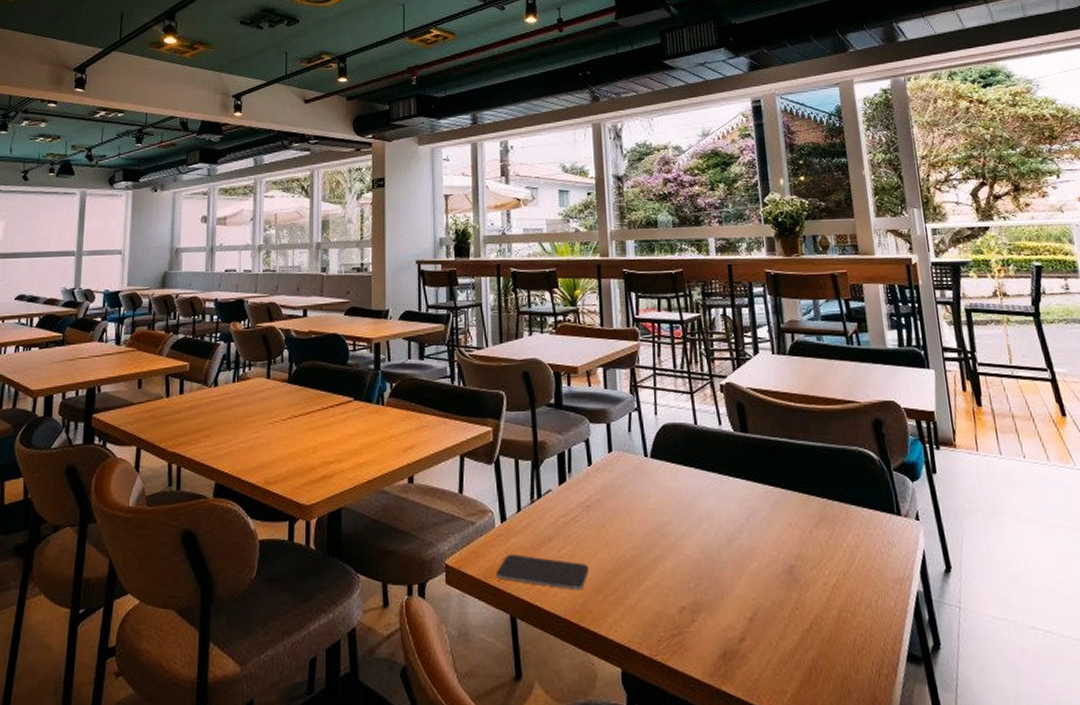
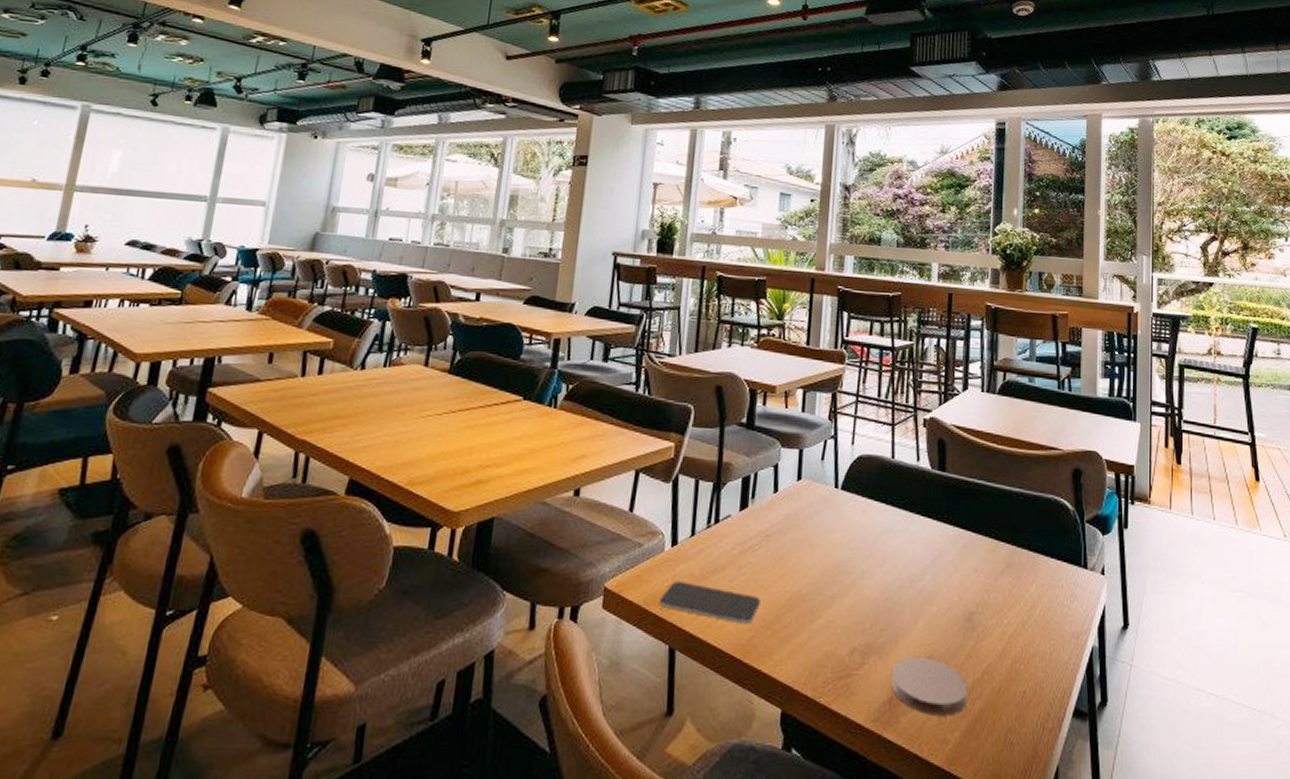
coaster: none [721,611,800,668] -> present [891,656,968,716]

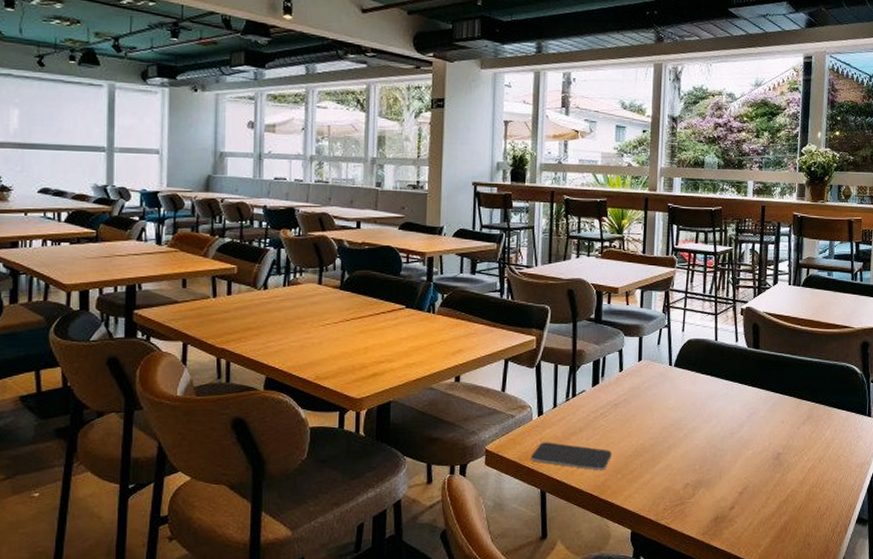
coaster: present [891,656,968,716] -> none [716,487,776,528]

